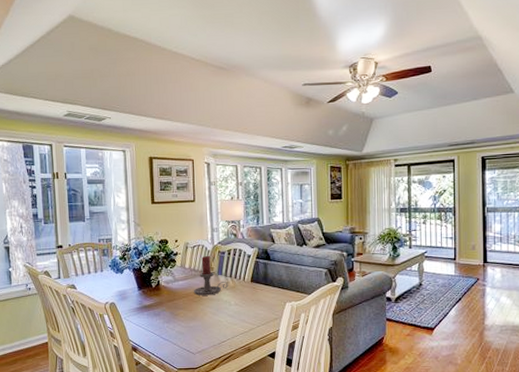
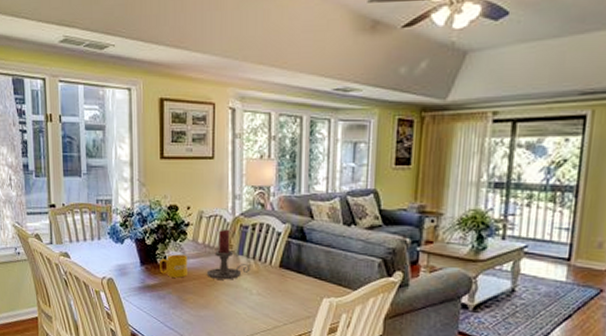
mug: none [154,278,178,297] -> present [160,254,187,278]

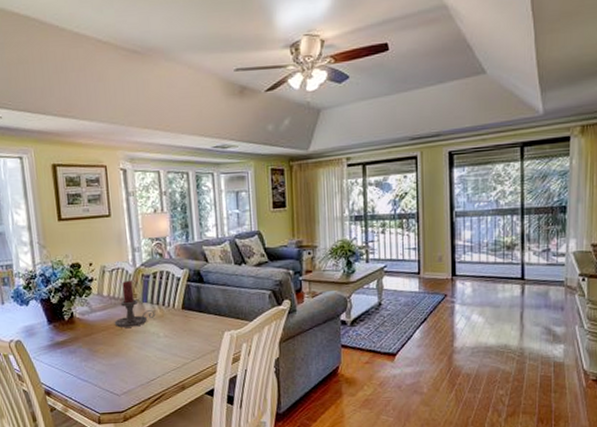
mug: present [160,254,187,278] -> none [67,309,96,332]

